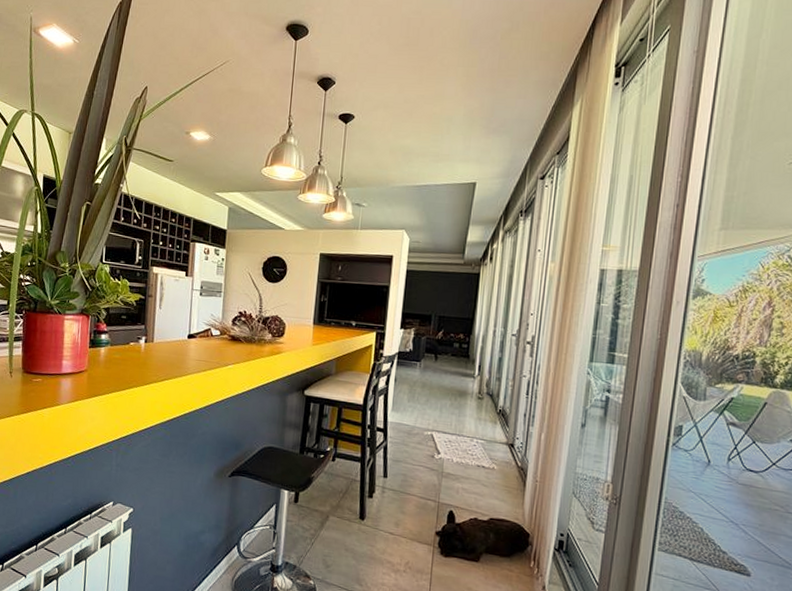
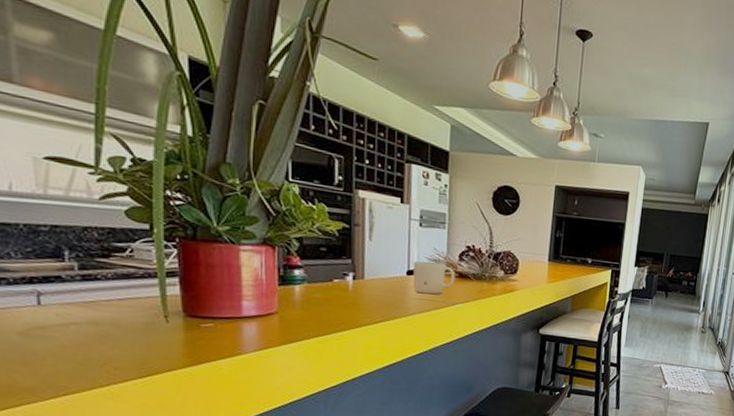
mug: none [192,325,229,356] -> present [413,260,456,295]

